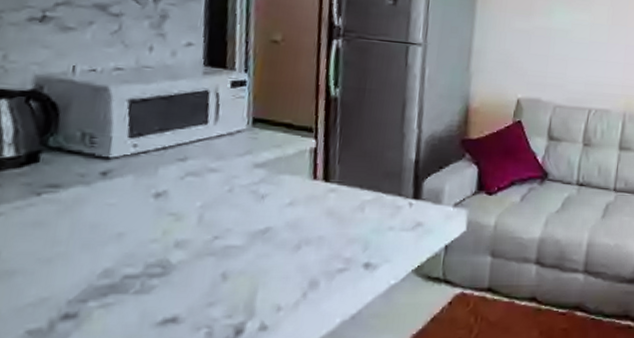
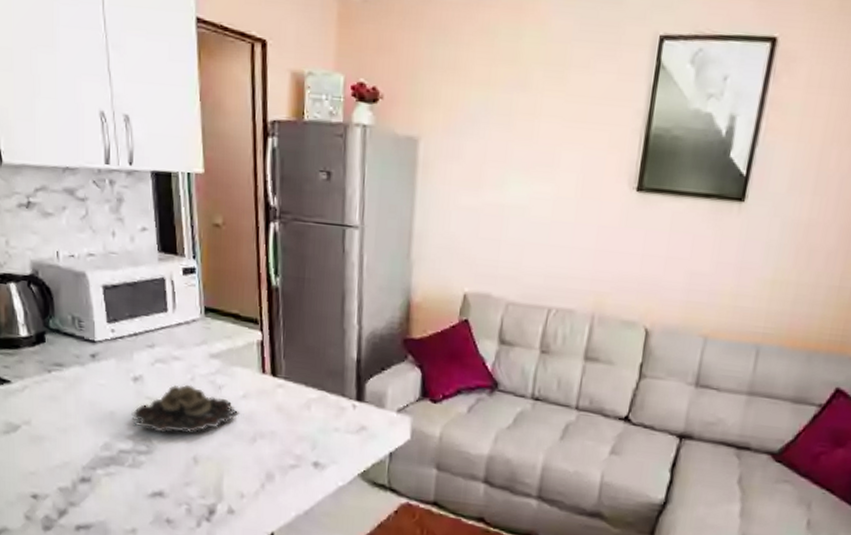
succulent plant: none [146,196,282,250] -> present [131,384,238,433]

